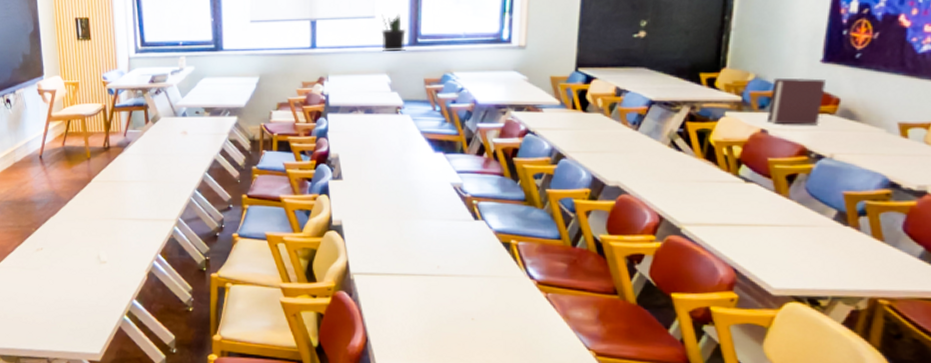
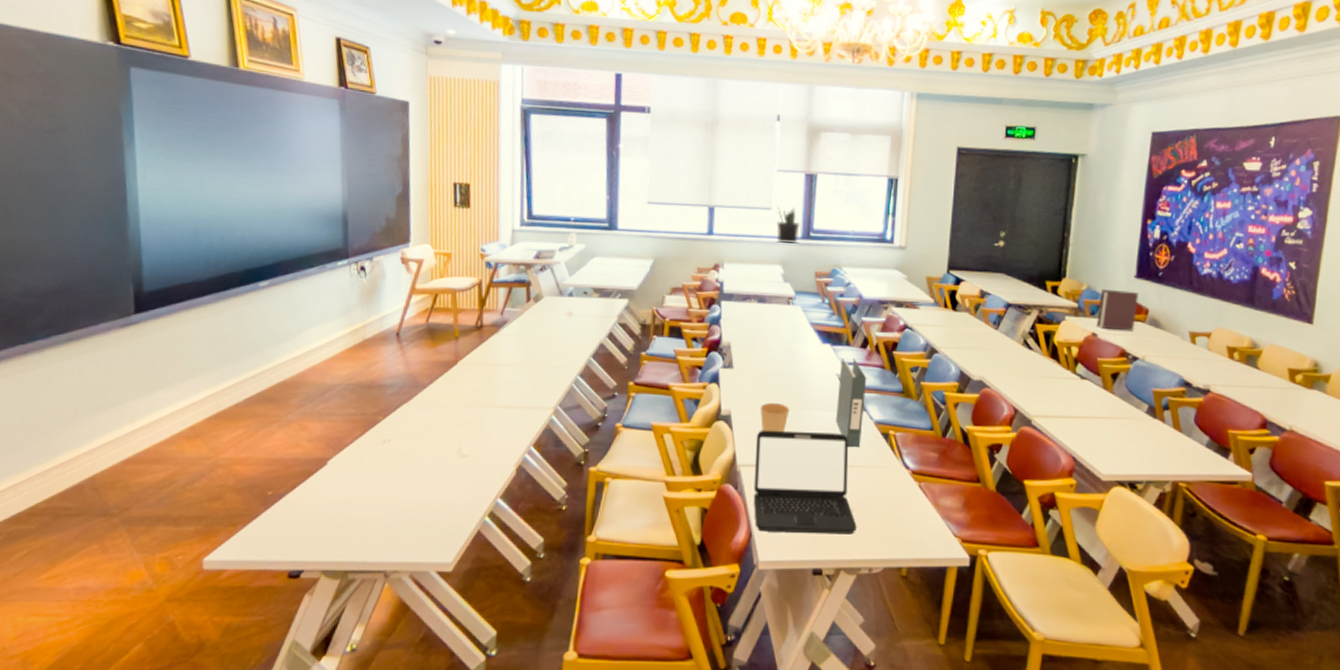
laptop: none [368,239,477,343] -> present [753,430,857,535]
cup: none [371,212,402,241] -> present [760,402,790,432]
binder: none [452,165,485,256] -> present [836,357,867,447]

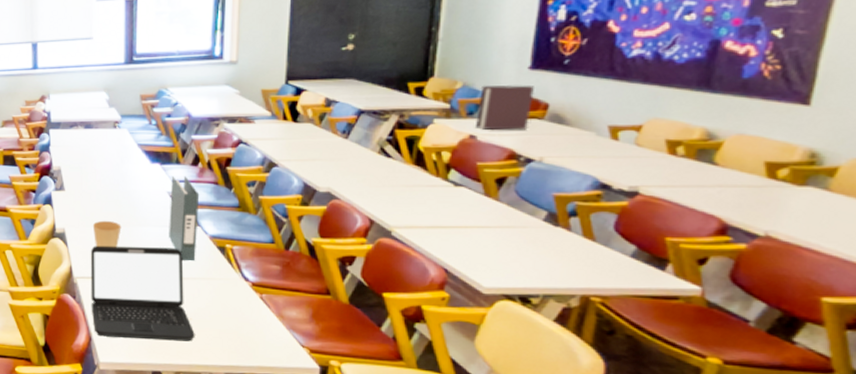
planter: present [777,206,800,243] -> none [98,34,122,70]

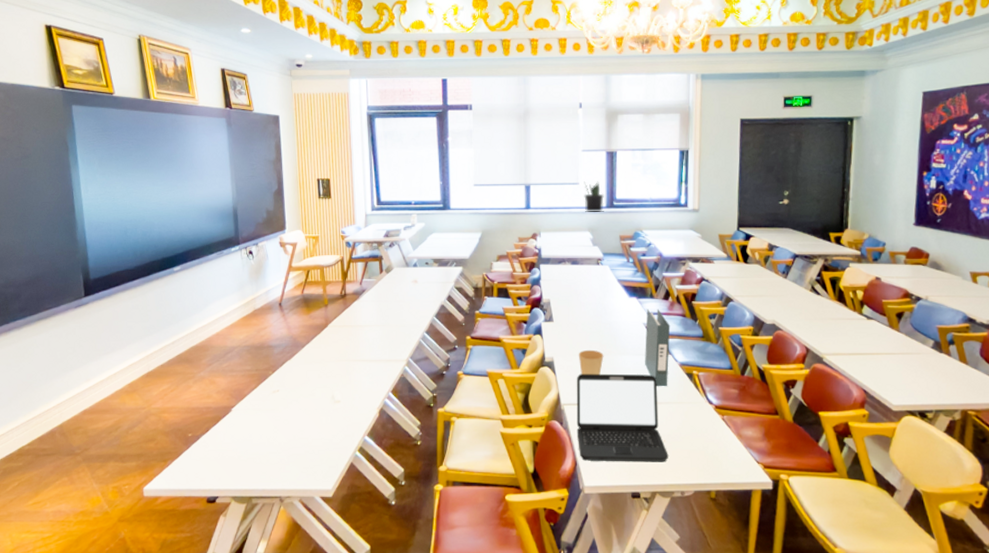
planter: none [98,34,122,70] -> present [584,181,604,212]
binder: present [476,84,534,131] -> none [880,237,918,274]

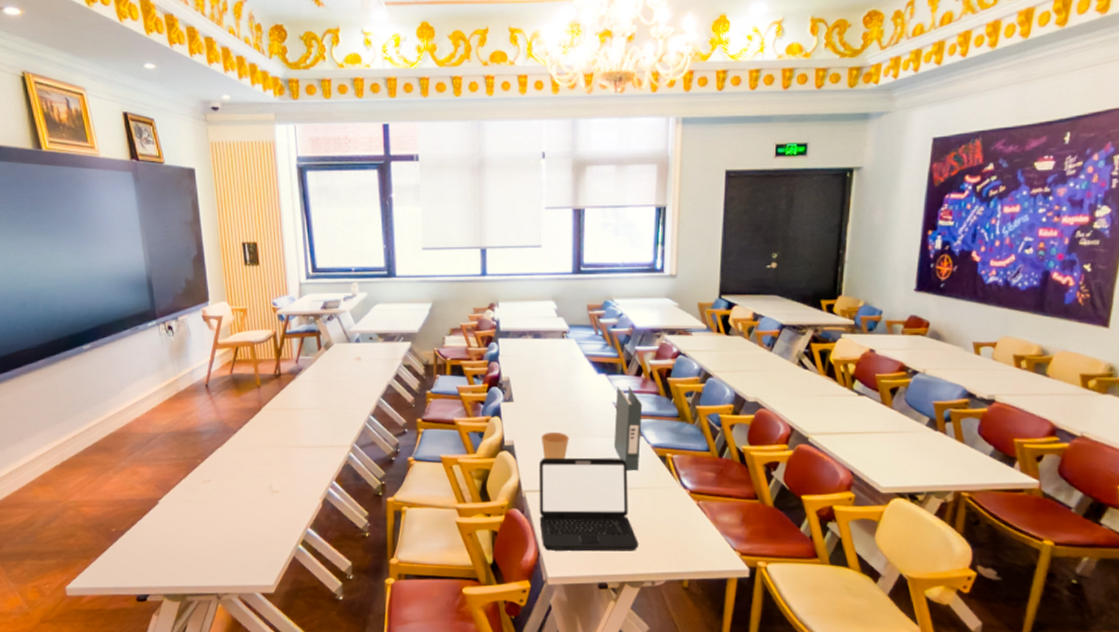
planter: present [584,181,604,212] -> none [547,243,570,279]

